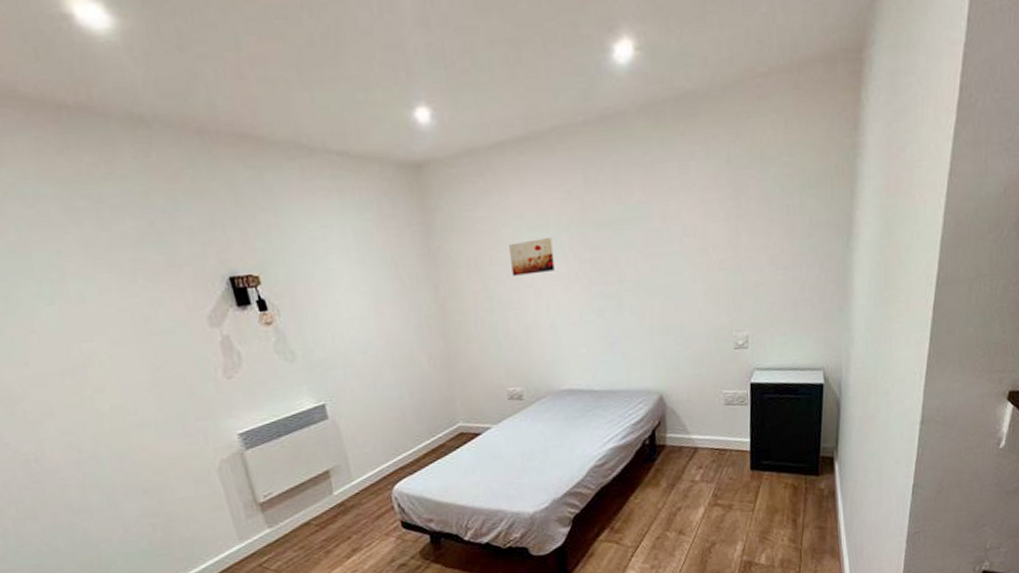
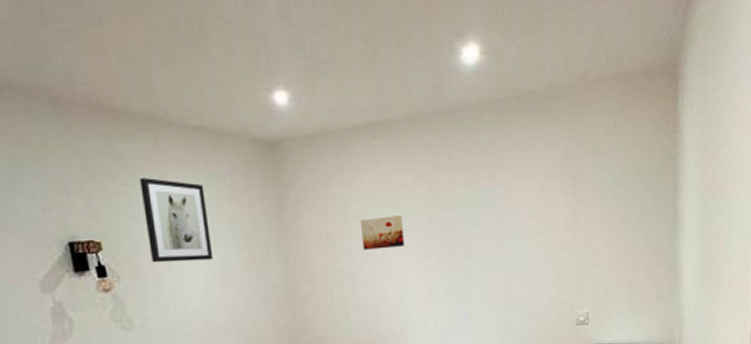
wall art: none [289,208,366,296] -> present [139,178,214,263]

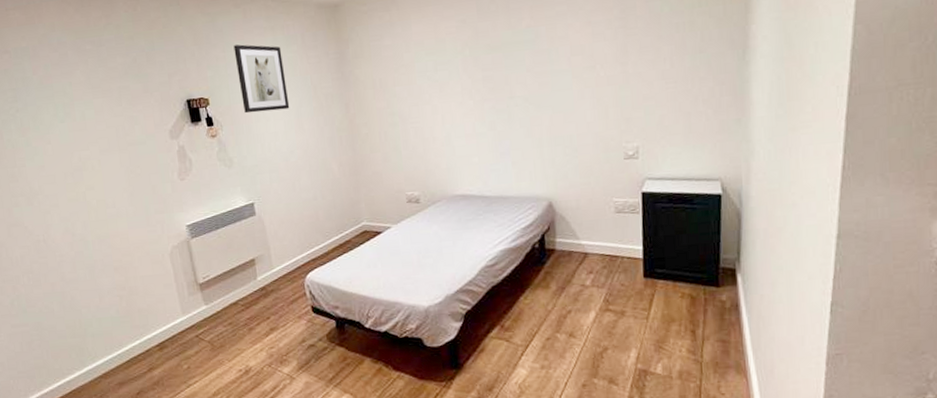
wall art: present [361,215,405,250] -> none [410,61,450,95]

